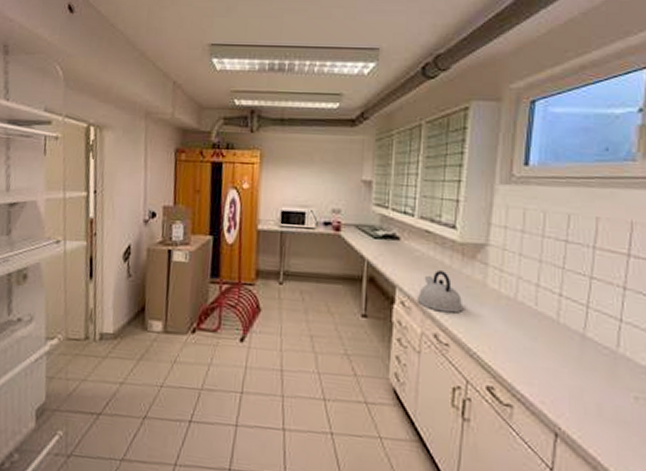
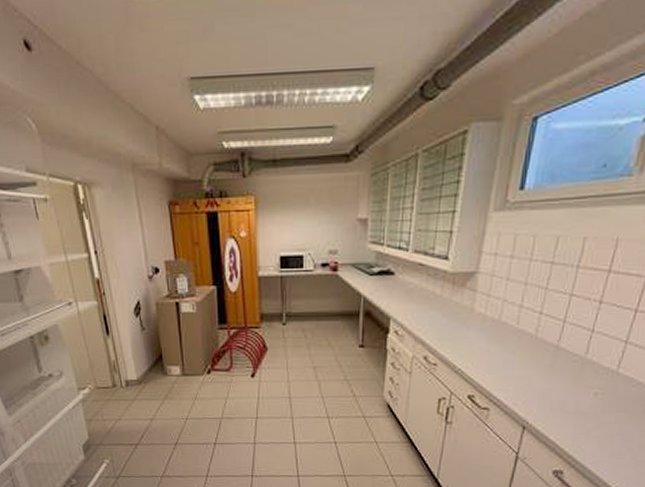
kettle: present [416,270,464,313] -> none [409,300,452,337]

